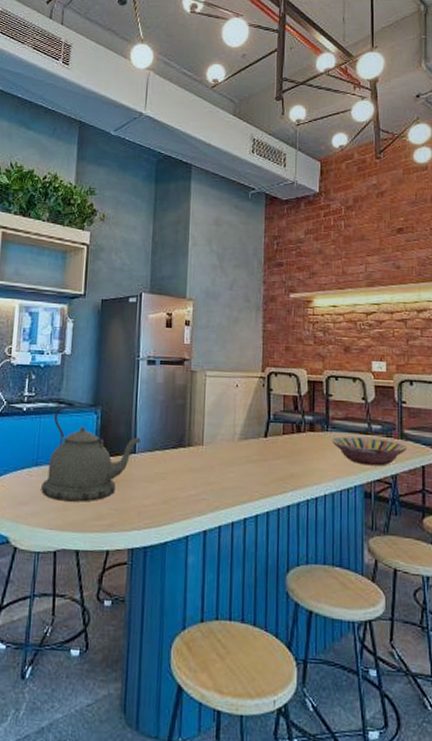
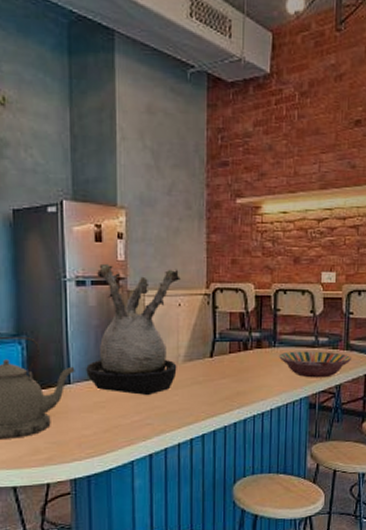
plant: none [150,346,239,471] -> present [86,263,180,396]

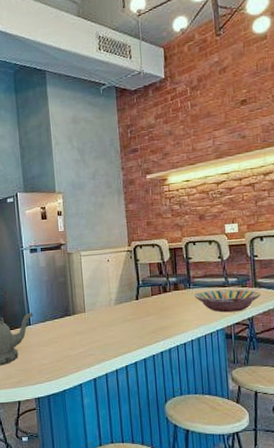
plant: present [86,263,180,396] -> none [41,233,111,333]

